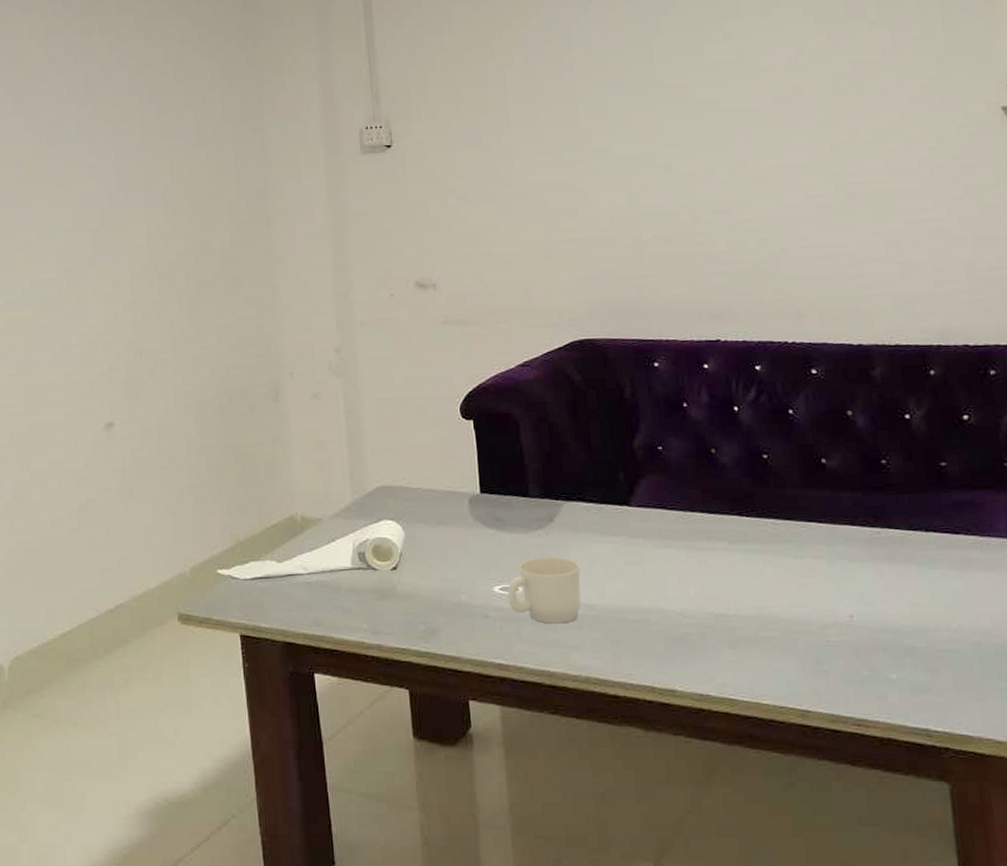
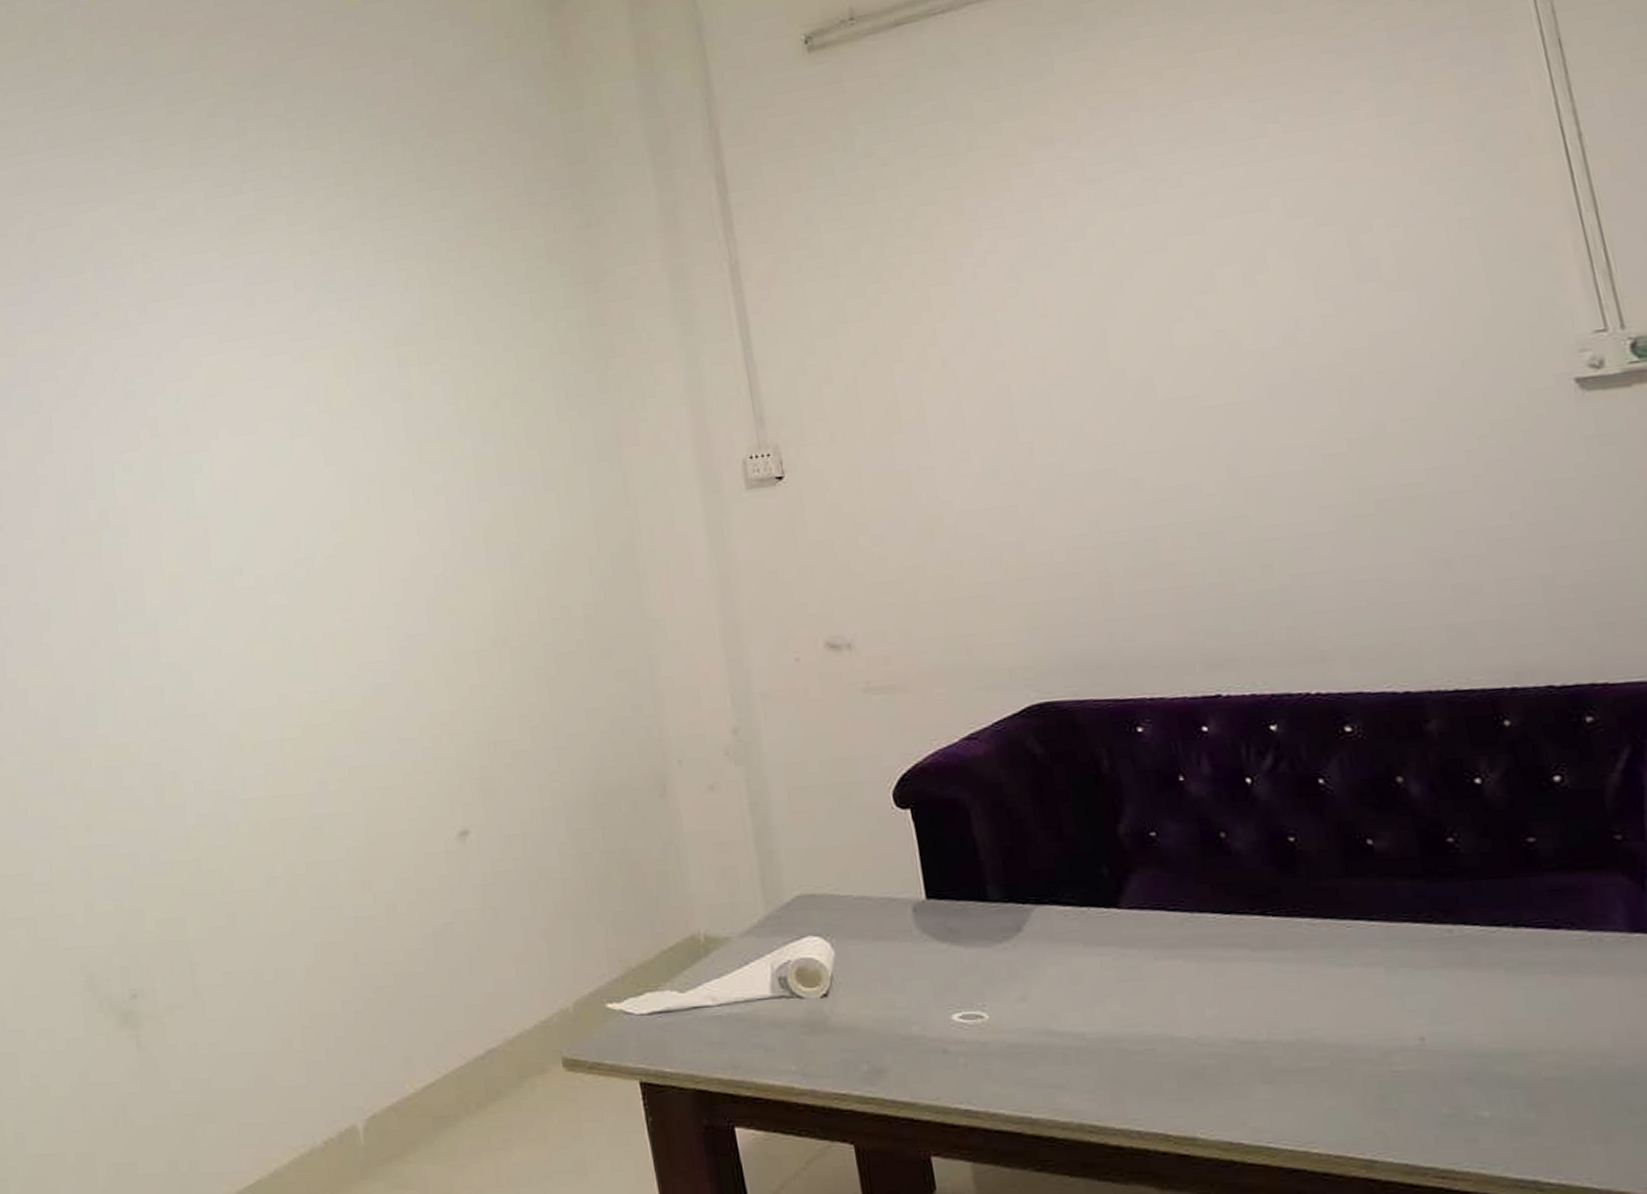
mug: present [507,556,581,624] -> none [969,974,1065,1059]

